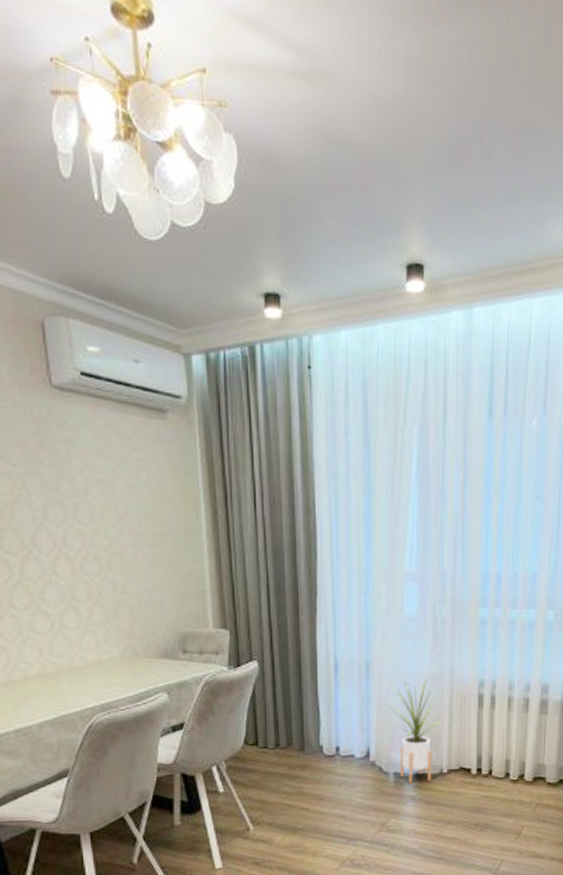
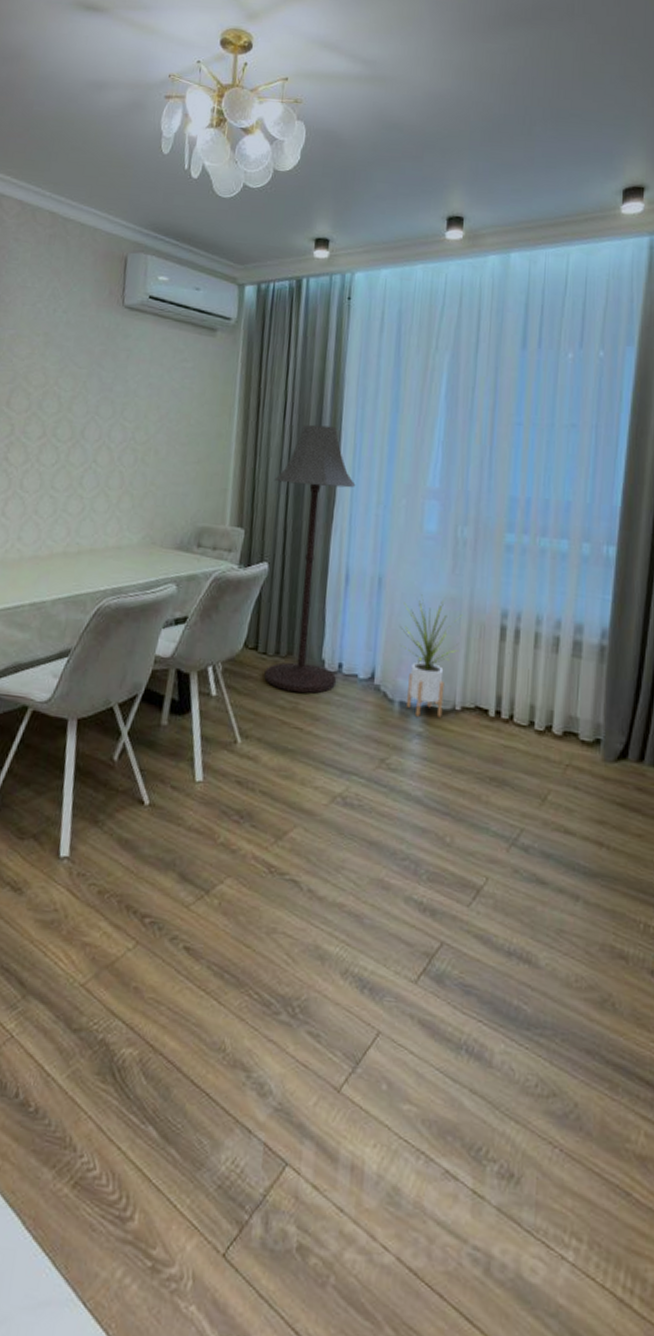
floor lamp: none [253,514,336,779] -> present [264,424,356,694]

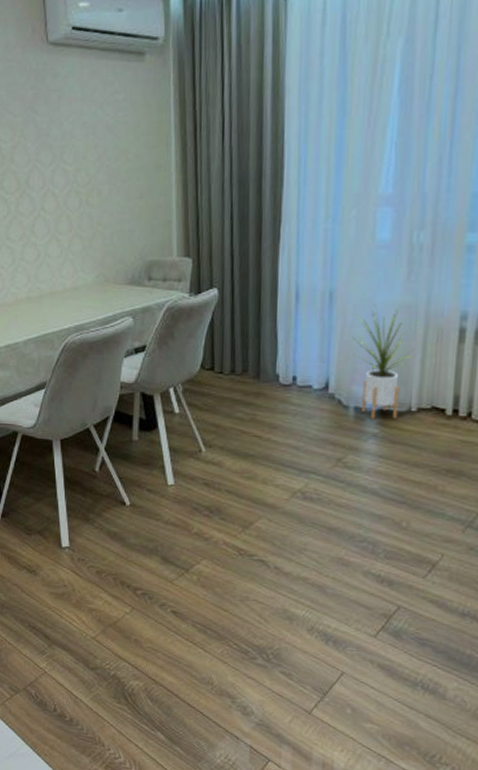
floor lamp: present [264,424,356,694] -> none [217,141,302,406]

